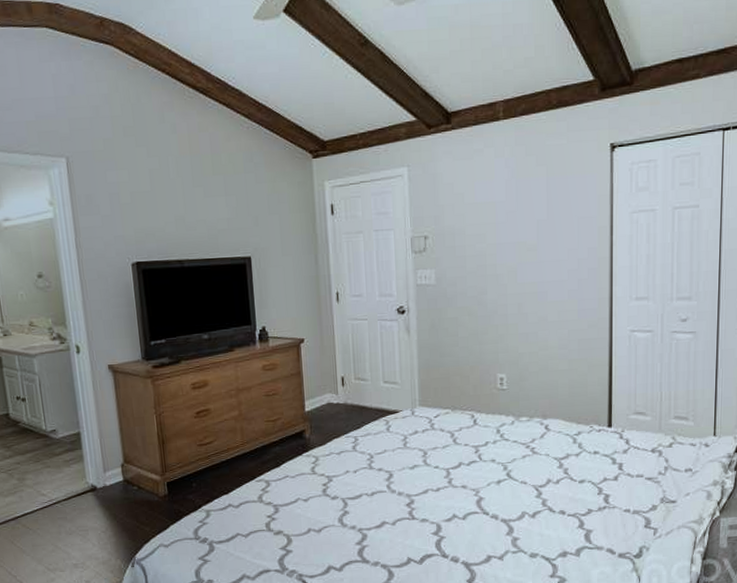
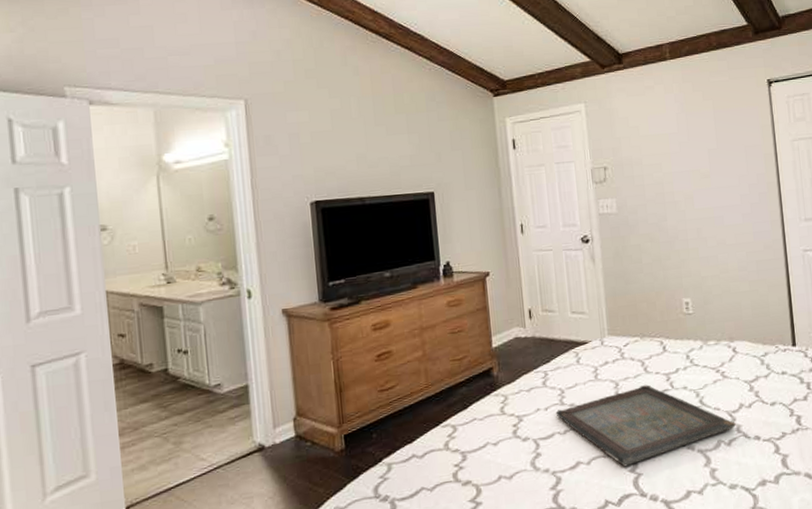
serving tray: none [364,455,541,530] -> present [555,385,736,467]

